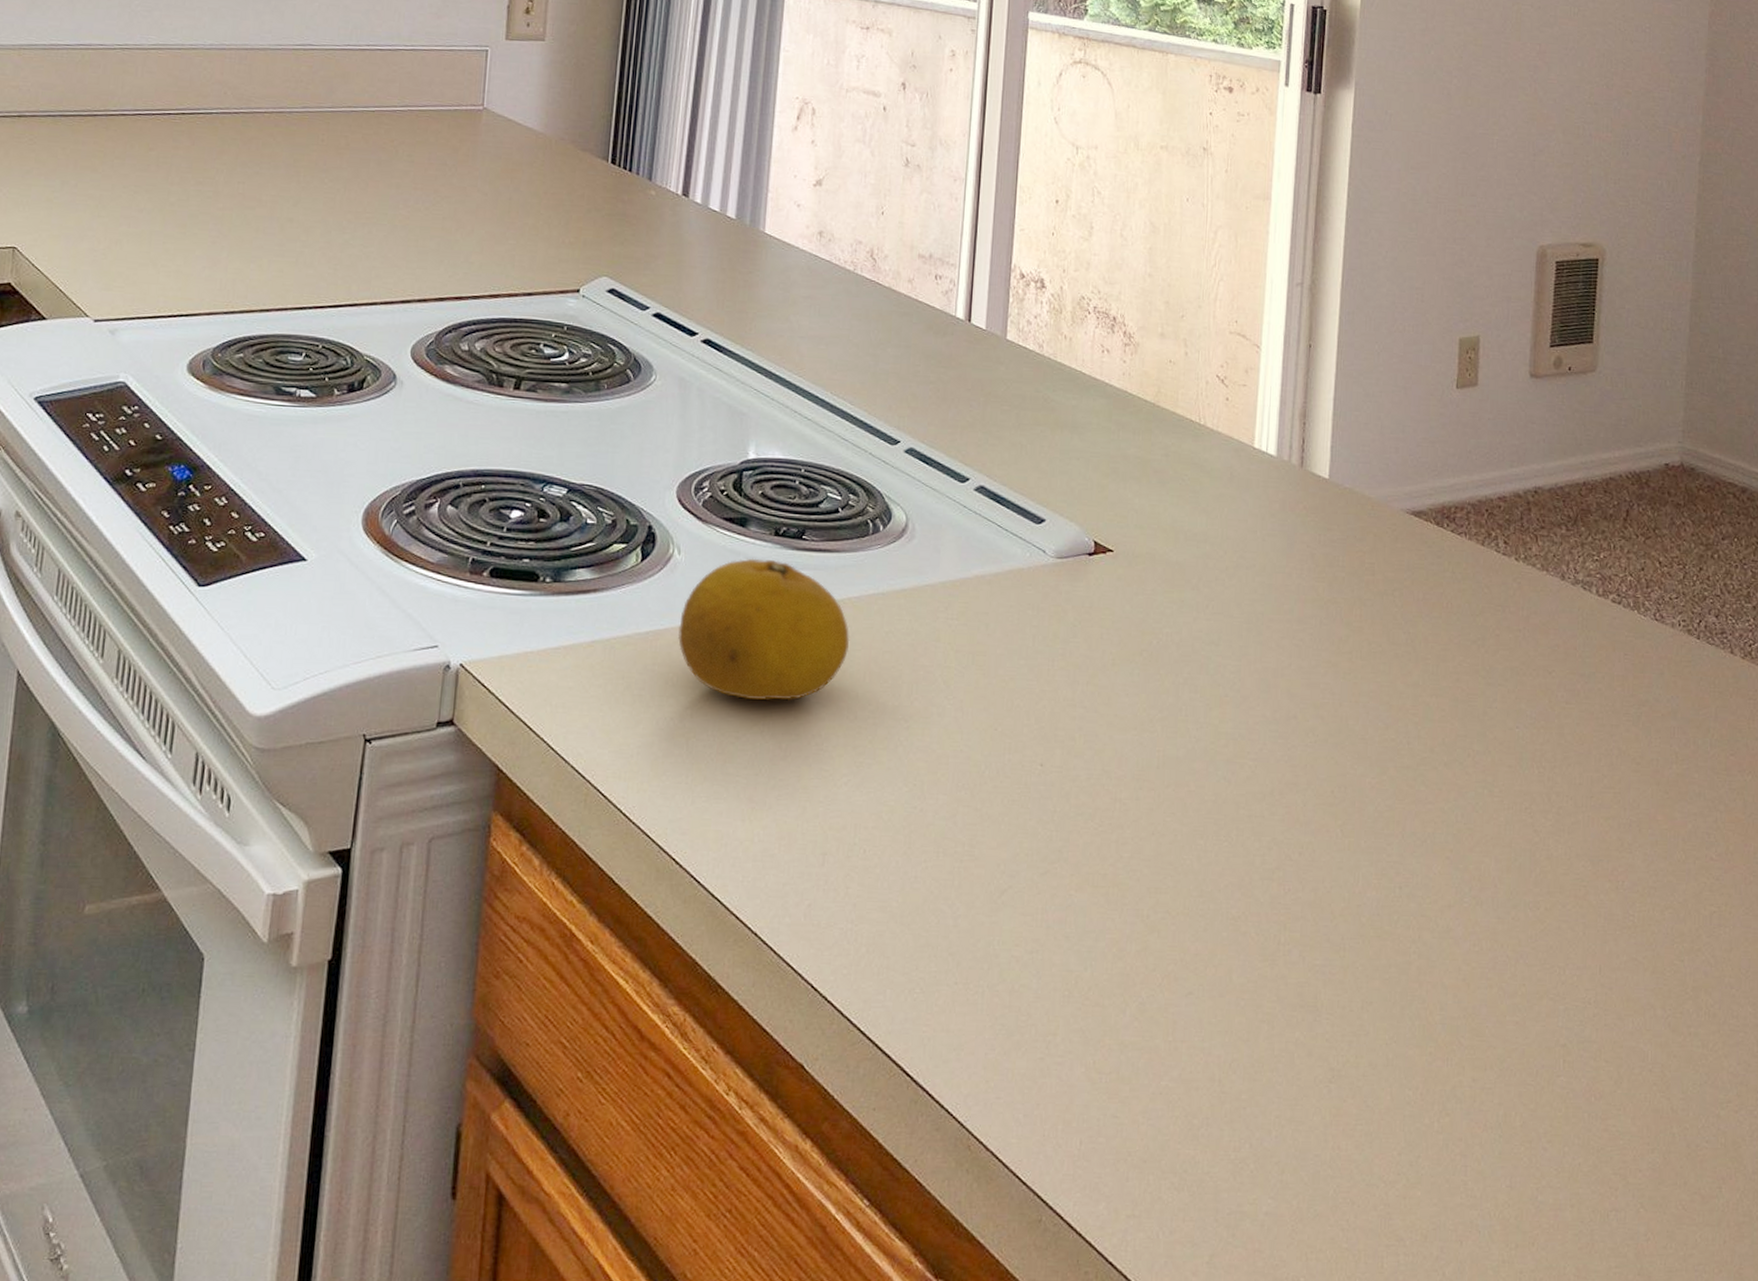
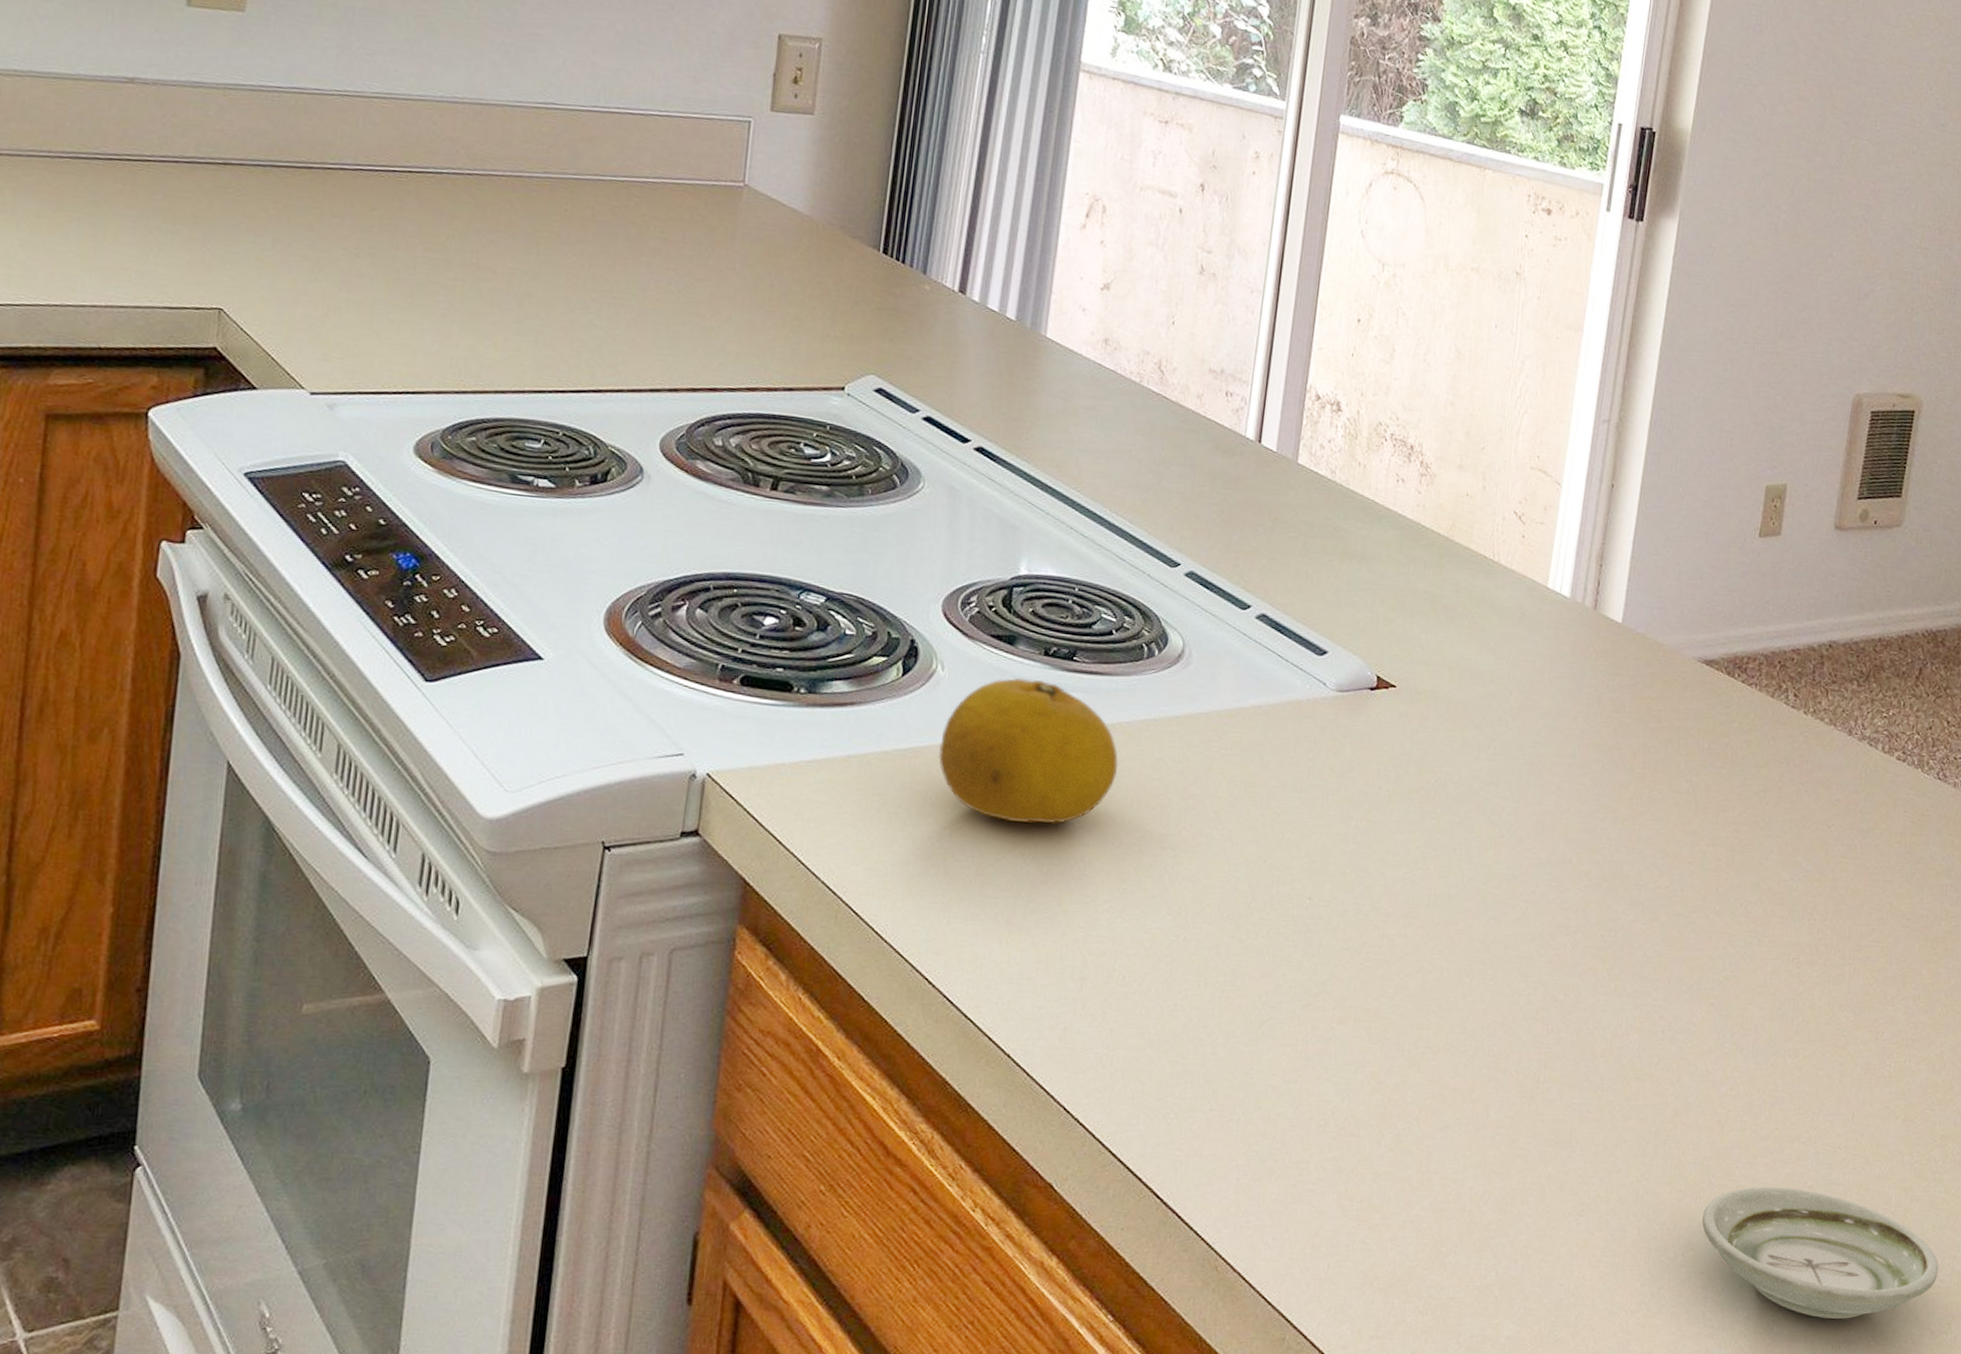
saucer: none [1455,1046,1703,1185] -> present [1702,1186,1939,1319]

